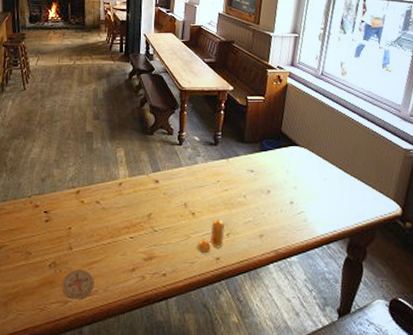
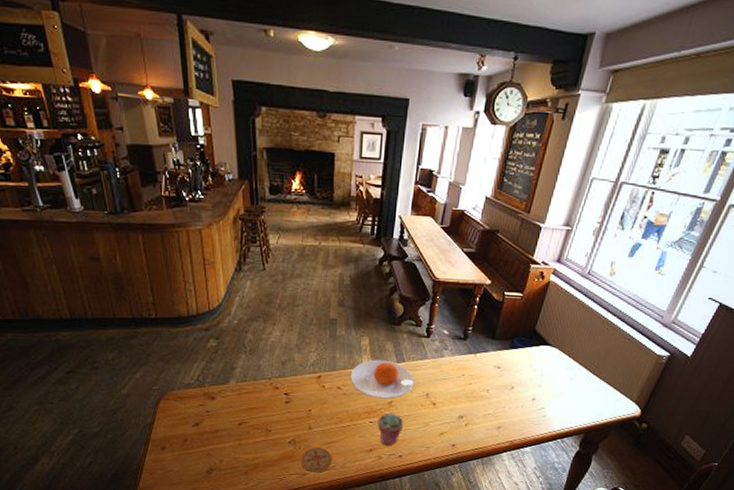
plate: none [108,170,172,211] -> present [350,359,415,399]
potted succulent: none [138,226,165,263] -> present [377,413,404,446]
pepper shaker: present [198,218,225,252] -> none [435,409,464,439]

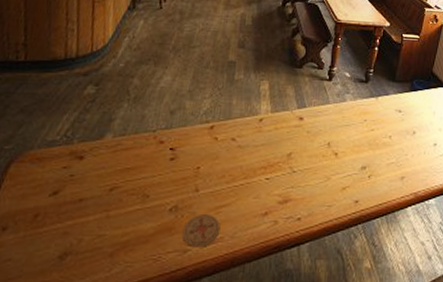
plate: present [350,359,415,399] -> none [246,105,316,151]
potted succulent: present [377,413,404,446] -> none [274,167,304,207]

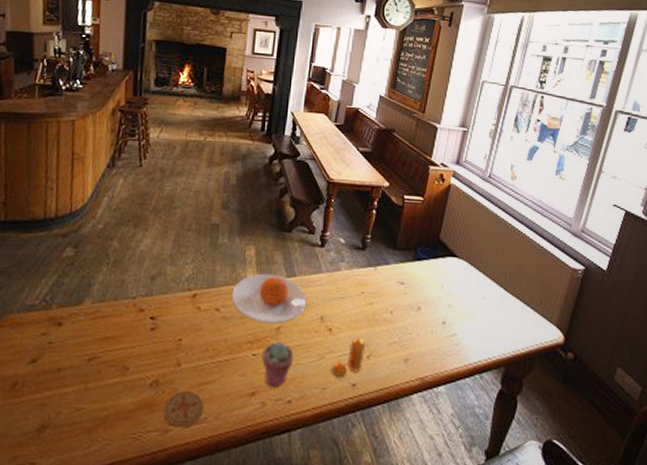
plate: none [246,105,316,151] -> present [231,273,307,324]
potted succulent: none [274,167,304,207] -> present [262,342,294,387]
pepper shaker: none [337,159,367,195] -> present [332,336,365,377]

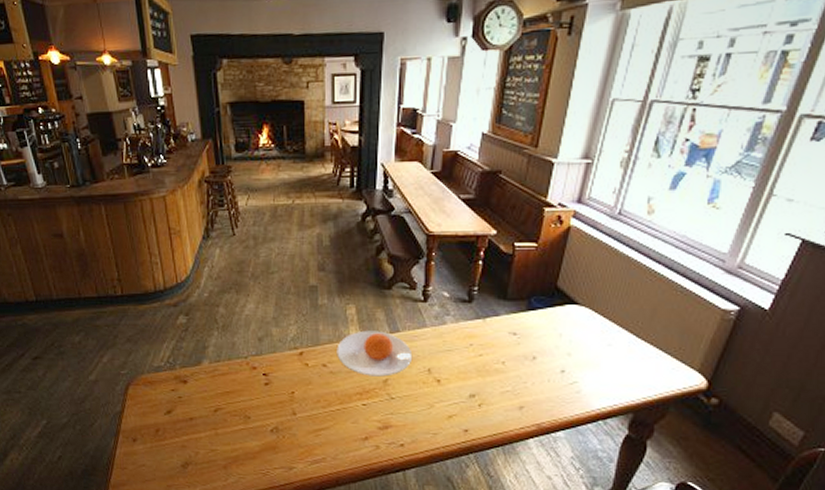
coaster: present [163,391,204,428] -> none [286,436,322,466]
potted succulent: present [262,342,294,387] -> none [372,393,404,433]
pepper shaker: present [332,336,365,377] -> none [442,386,476,424]

